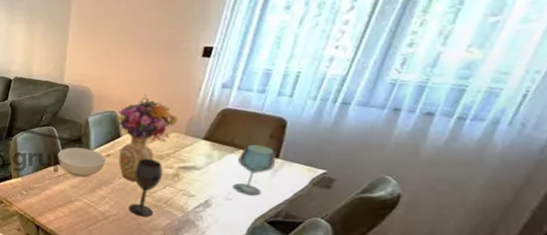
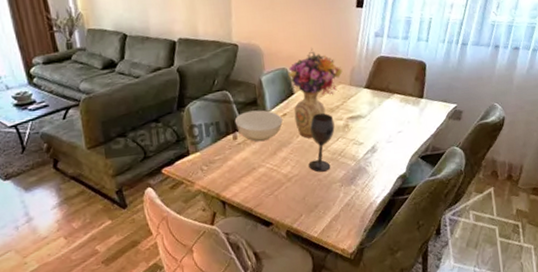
wine glass: present [233,144,276,196] -> none [392,87,421,136]

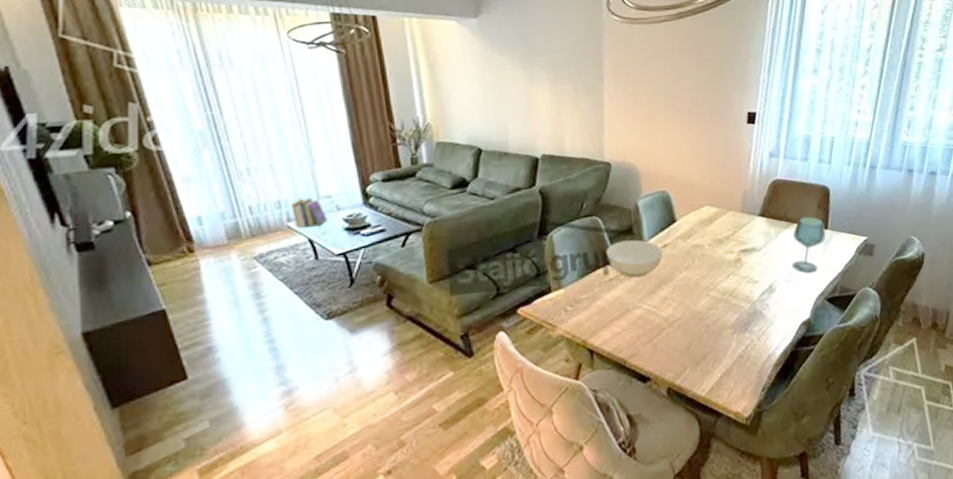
flower arrangement: present [287,47,343,139] -> none [668,167,733,275]
wine glass: present [308,113,335,172] -> none [694,244,725,316]
wine glass: none [392,87,421,136] -> present [792,216,826,273]

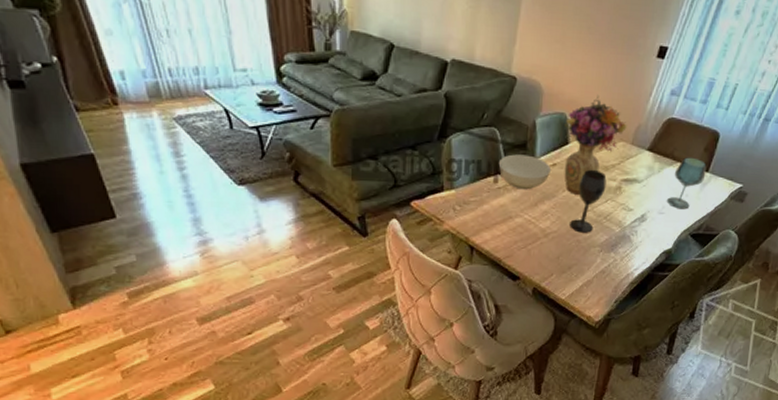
books: present [292,198,328,228] -> none [209,68,243,98]
flower arrangement: none [668,167,733,275] -> present [564,94,627,195]
wine glass: none [694,244,725,316] -> present [570,169,607,233]

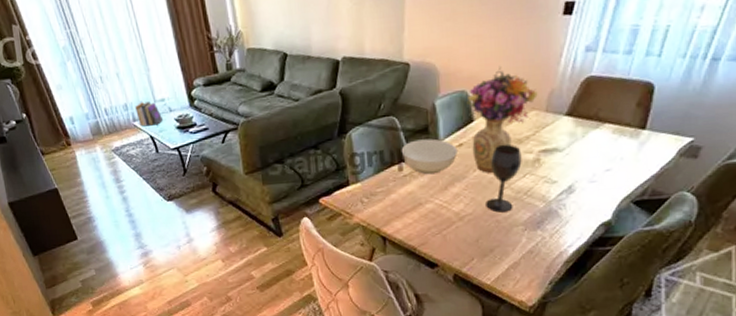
books: none [209,68,243,98] -> present [135,101,164,127]
wine glass: present [667,157,707,210] -> none [598,115,643,175]

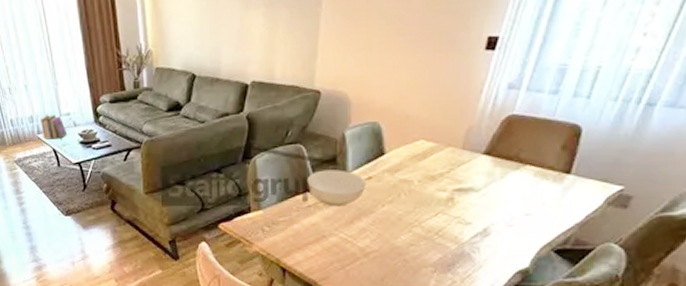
flower arrangement: present [466,65,538,173] -> none [378,98,454,209]
wine glass: present [486,144,522,213] -> none [393,180,434,251]

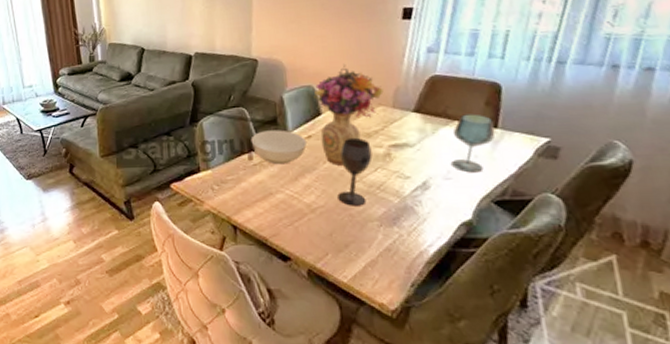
books: present [41,115,68,140] -> none [6,87,30,110]
flower arrangement: none [378,98,454,209] -> present [313,63,384,166]
wine glass: none [393,180,434,251] -> present [337,137,373,206]
wine glass: none [517,158,567,220] -> present [451,114,495,173]

